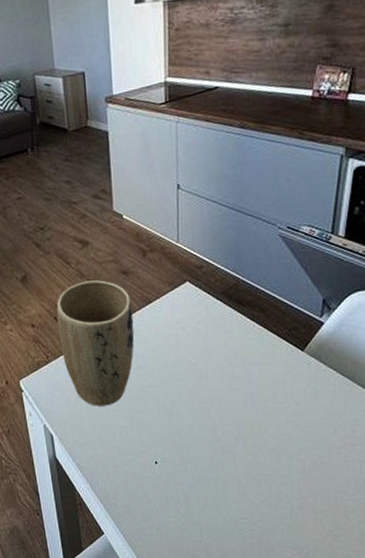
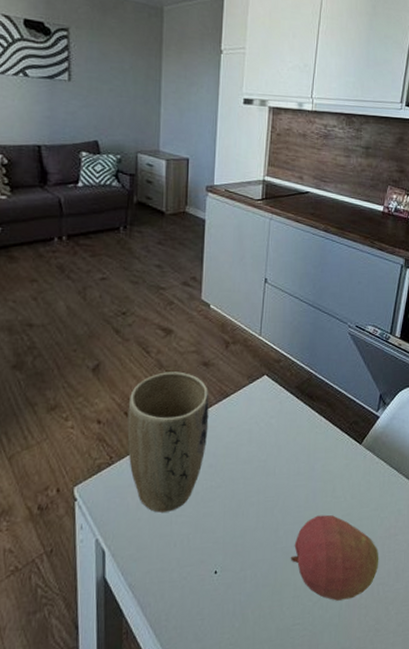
fruit: none [231,419,334,502] -> present [290,515,379,601]

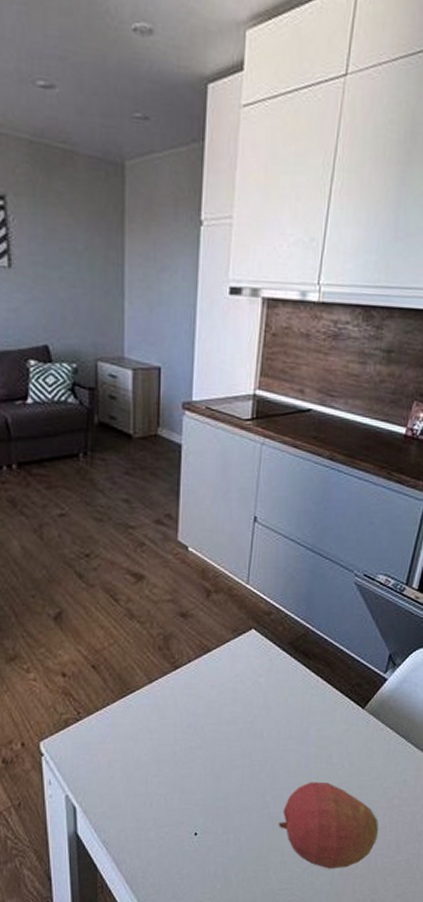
plant pot: present [127,371,210,513] -> none [96,622,188,772]

